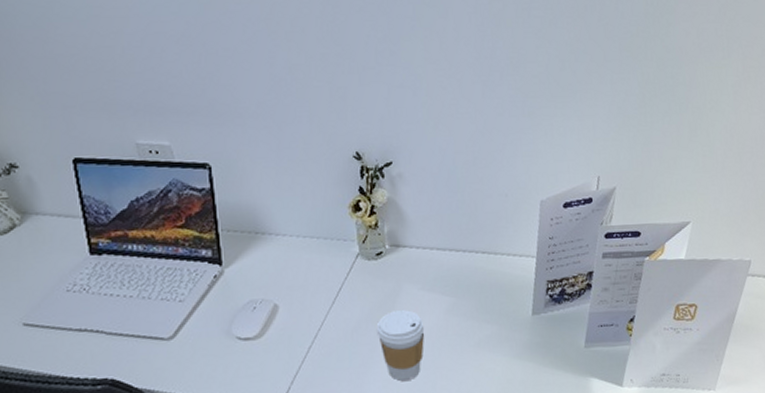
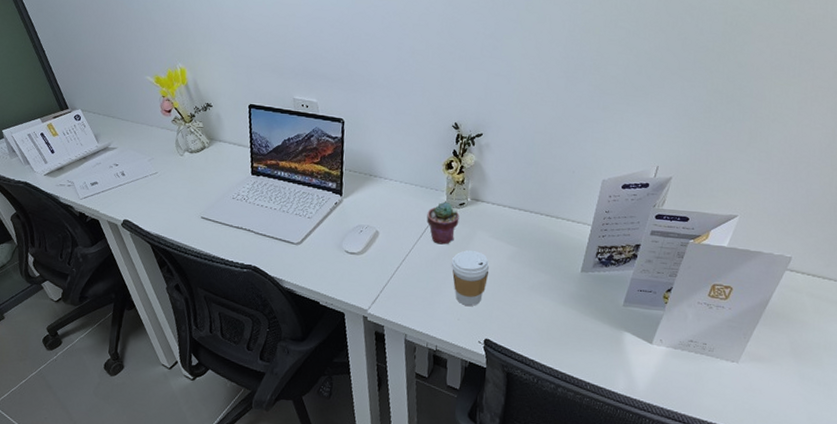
potted succulent: none [337,253,379,309] -> present [426,201,460,245]

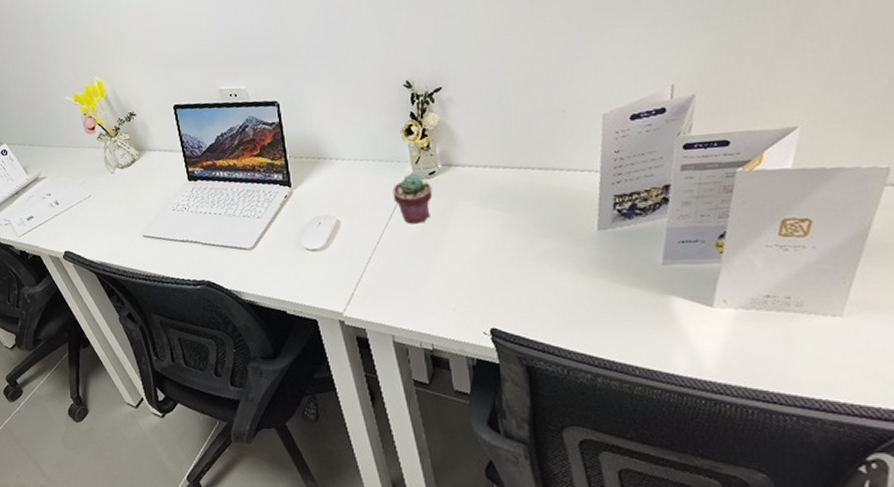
coffee cup: present [451,250,490,306] -> none [431,225,481,291]

